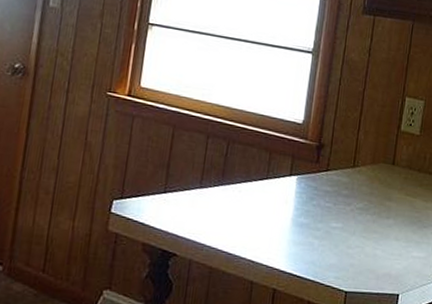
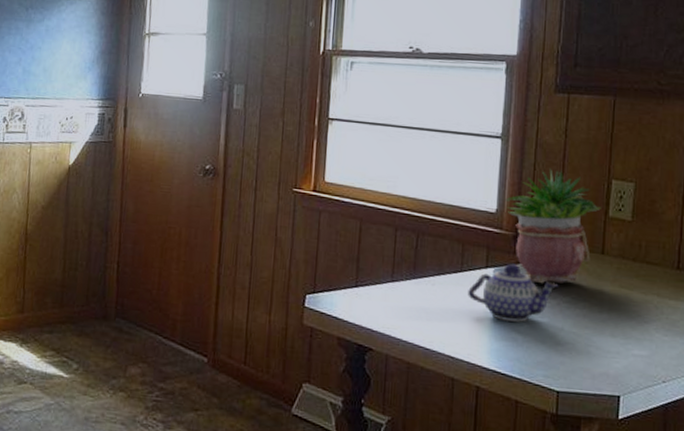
teapot: none [271,171,354,227] -> present [468,263,559,322]
potted plant: none [312,83,395,192] -> present [505,168,601,284]

